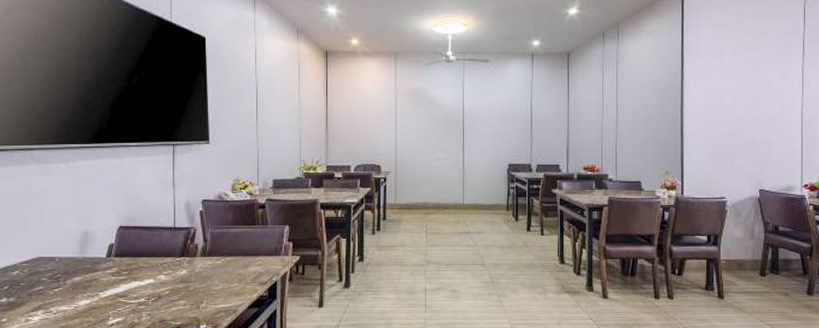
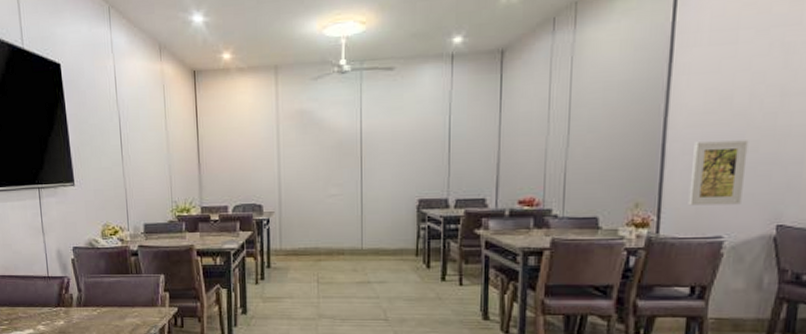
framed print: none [701,127,736,174] -> present [688,140,749,206]

